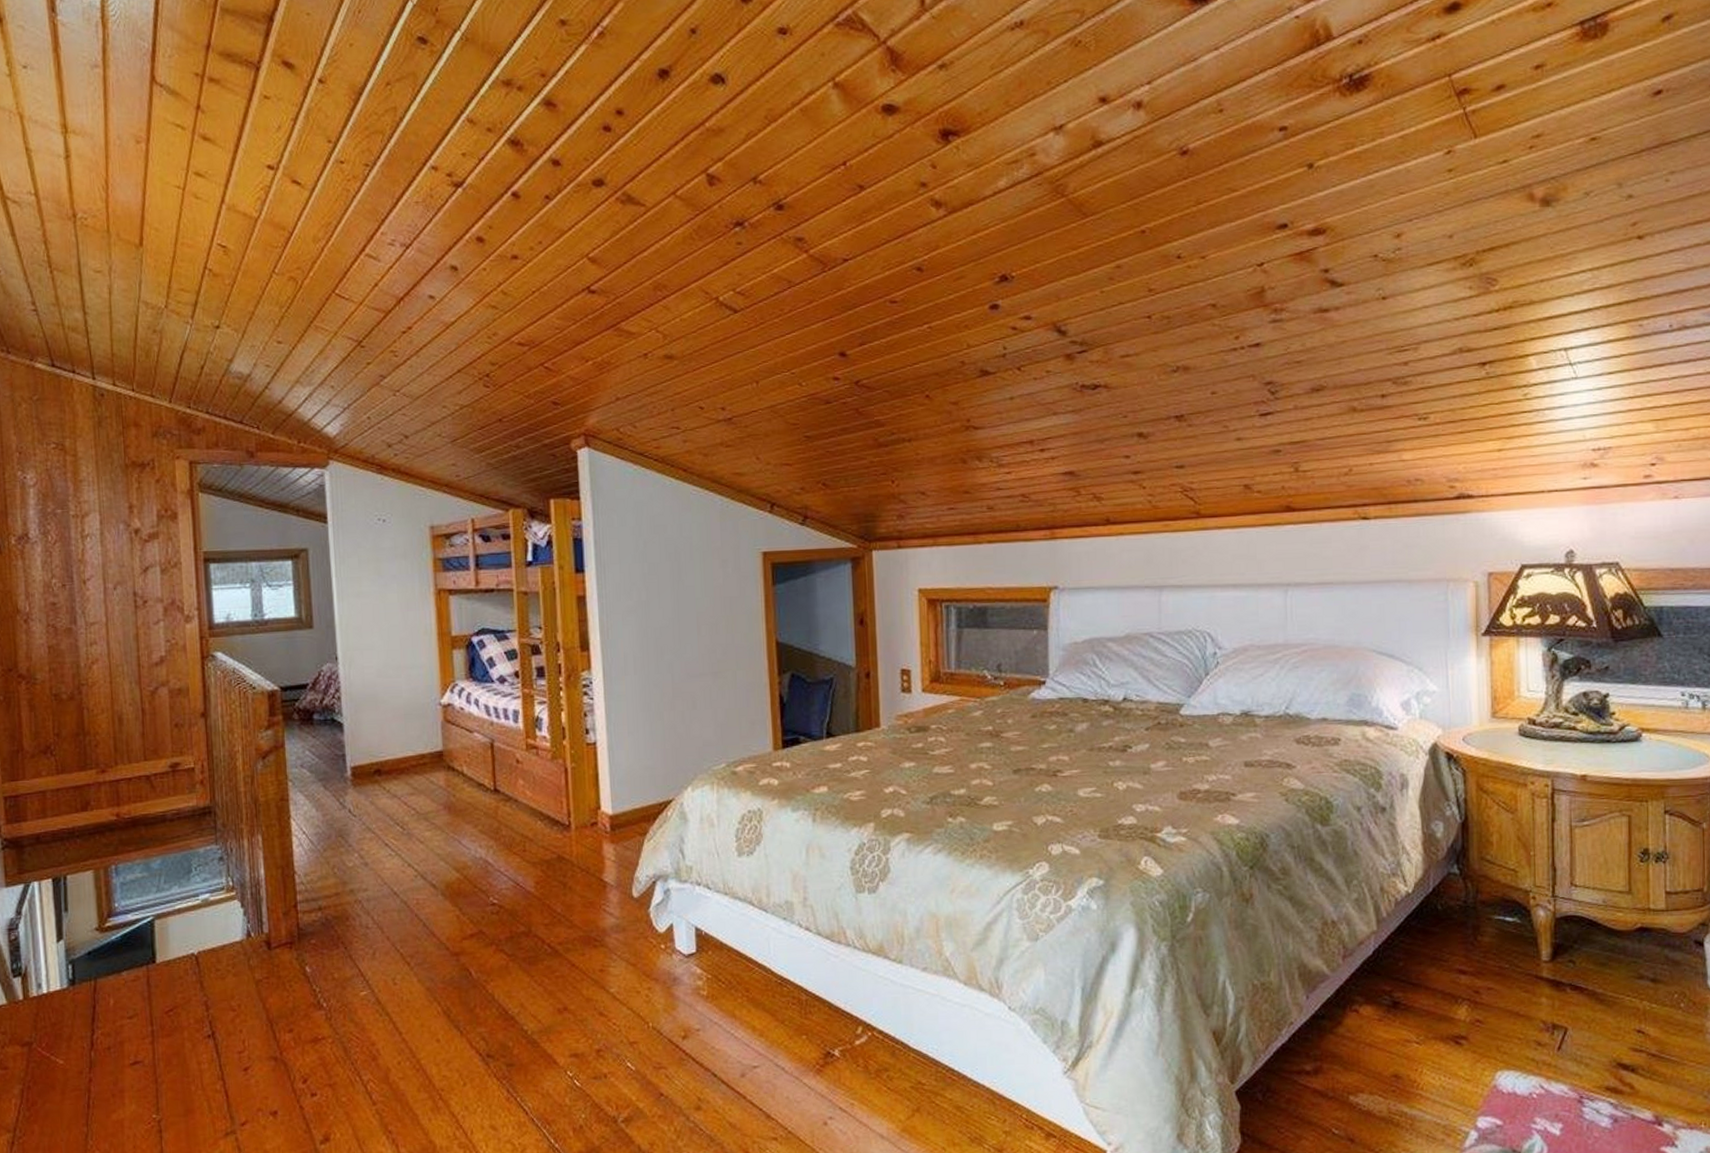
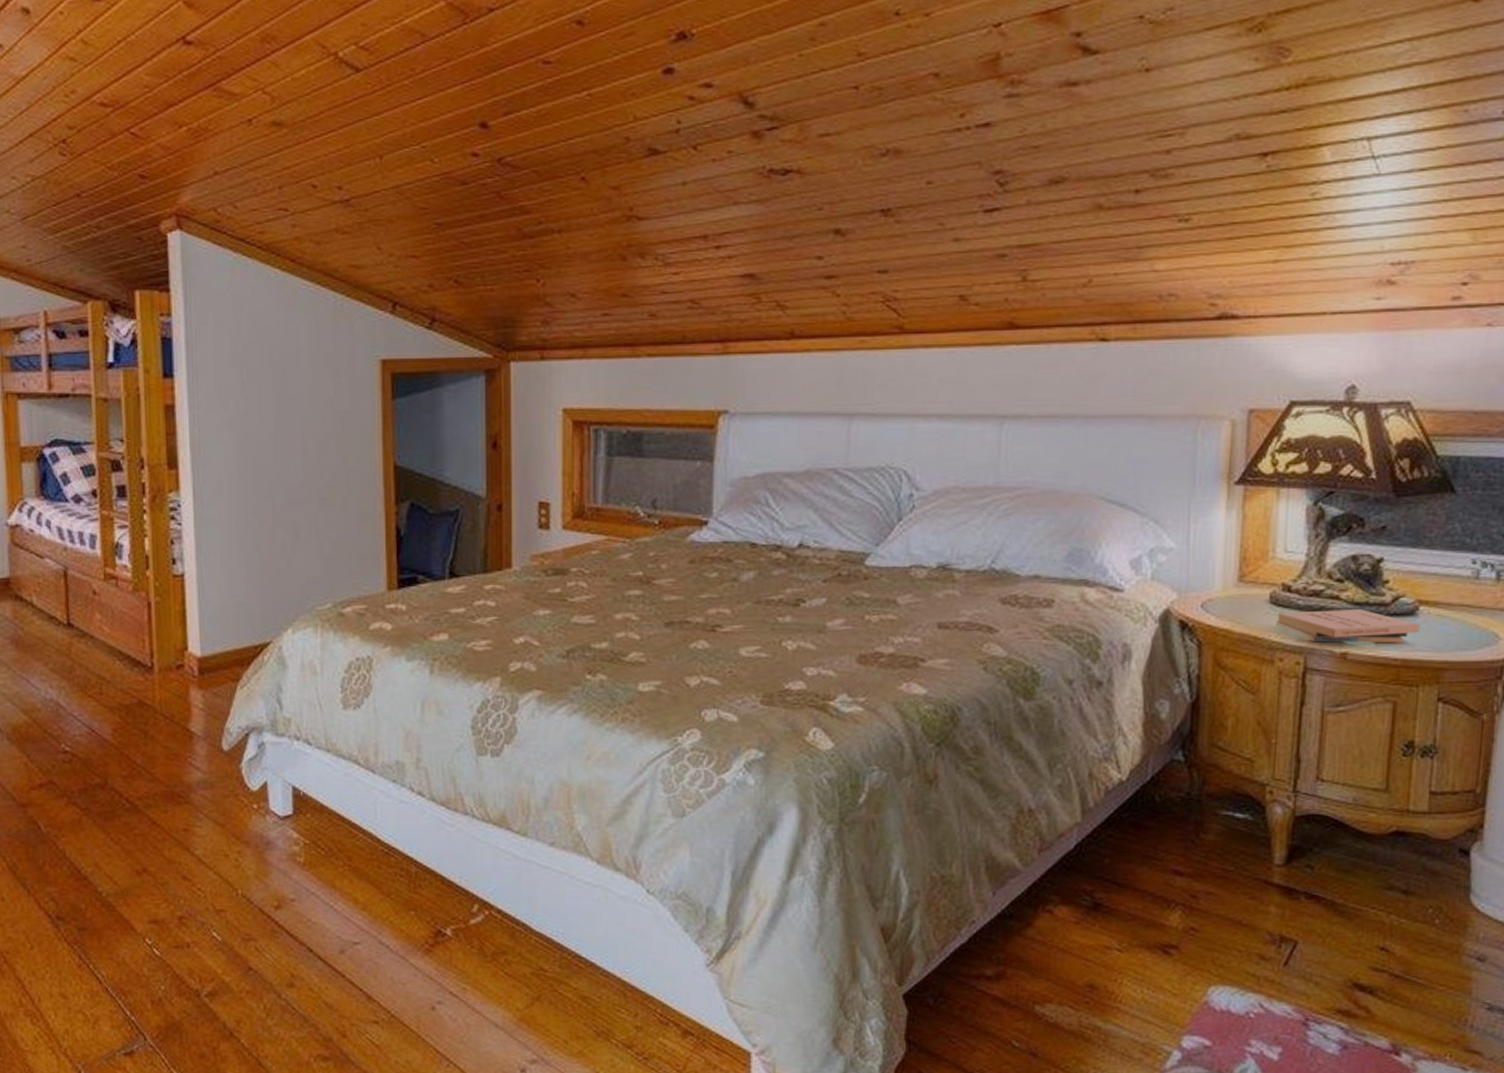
books: none [1525,737,1644,767] -> present [1275,608,1420,644]

